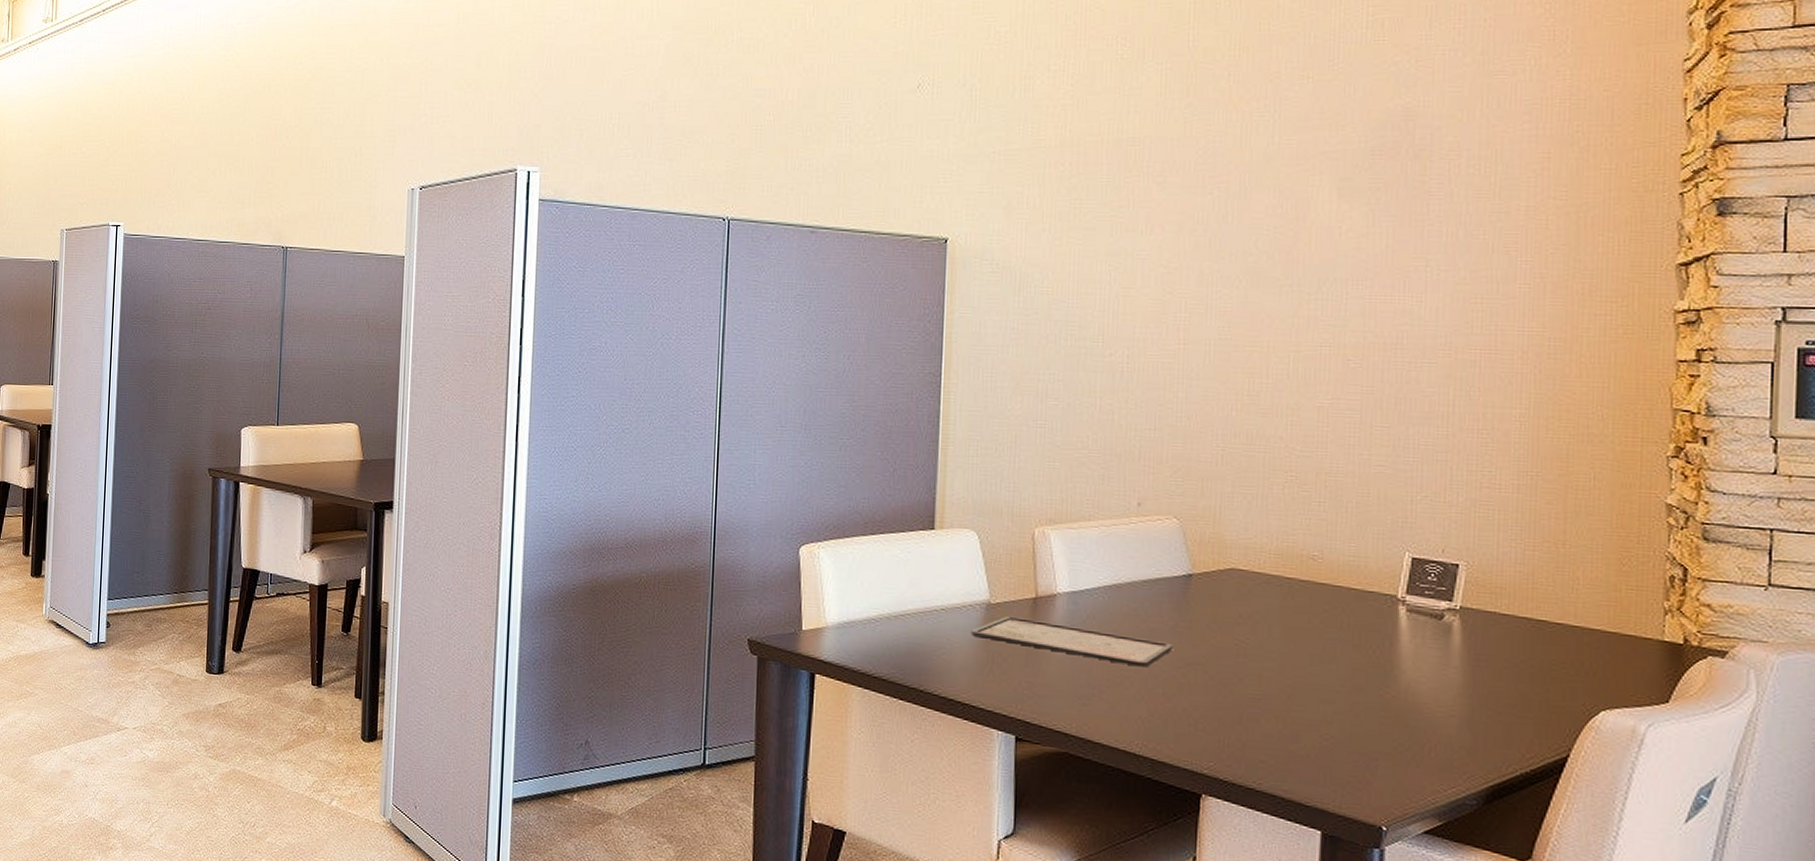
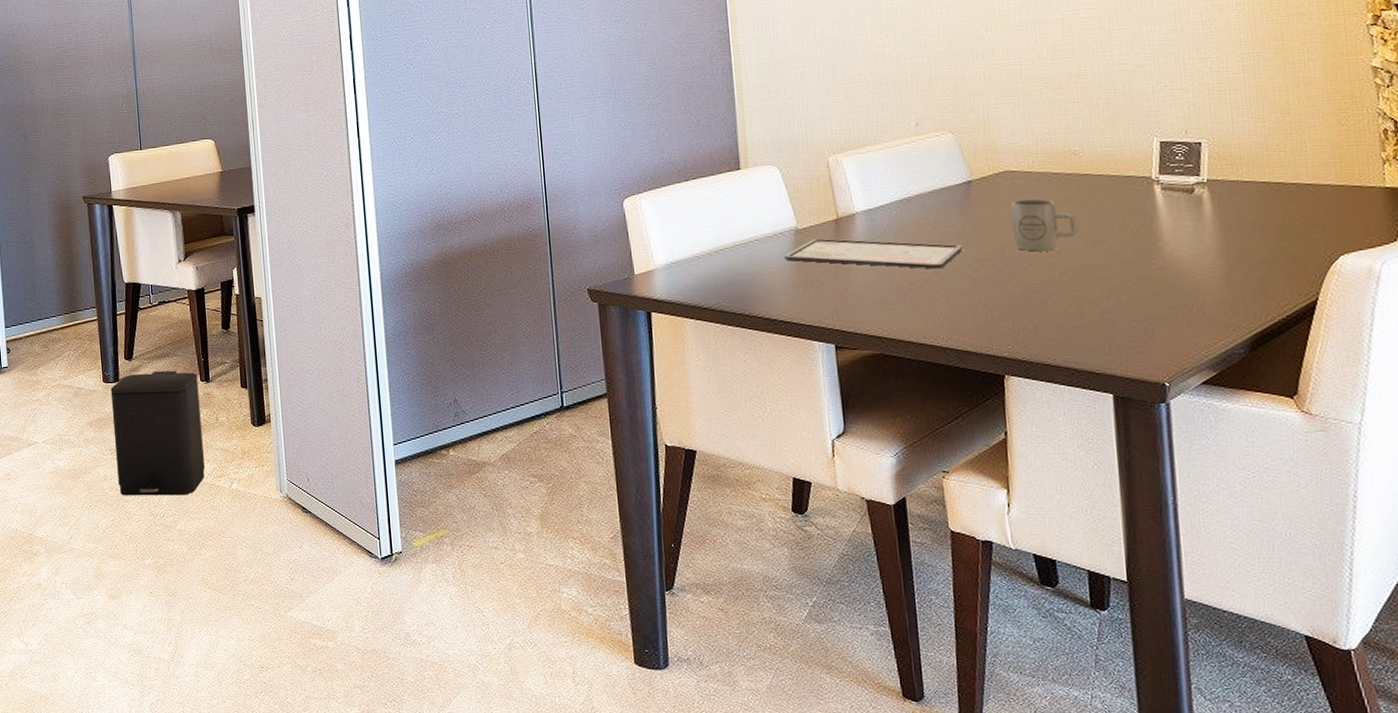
pedal bin: none [209,667,309,807] -> present [110,370,206,496]
mug: none [1231,601,1306,664] -> present [1011,198,1078,252]

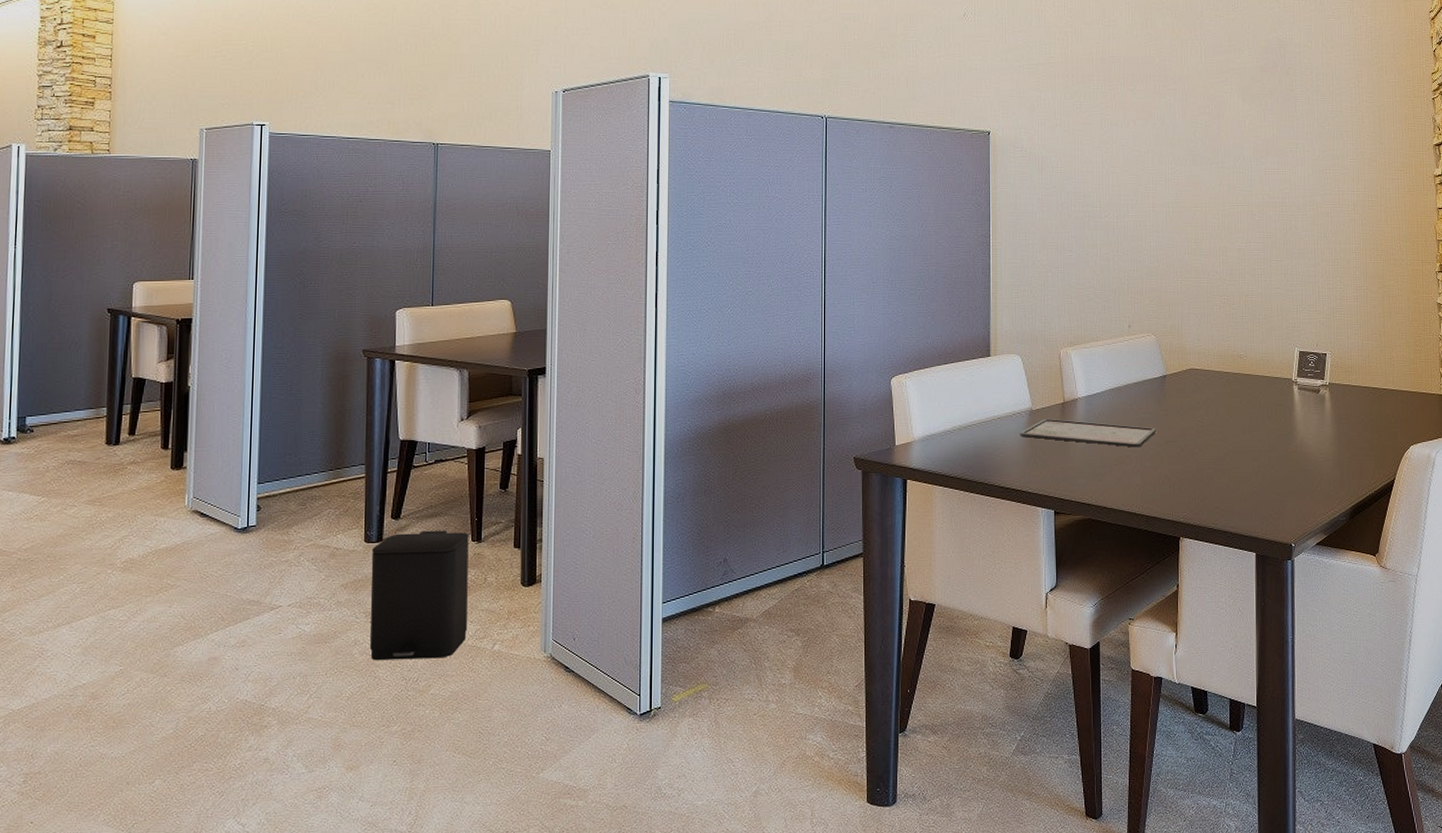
mug: present [1011,198,1078,252] -> none [1193,392,1239,436]

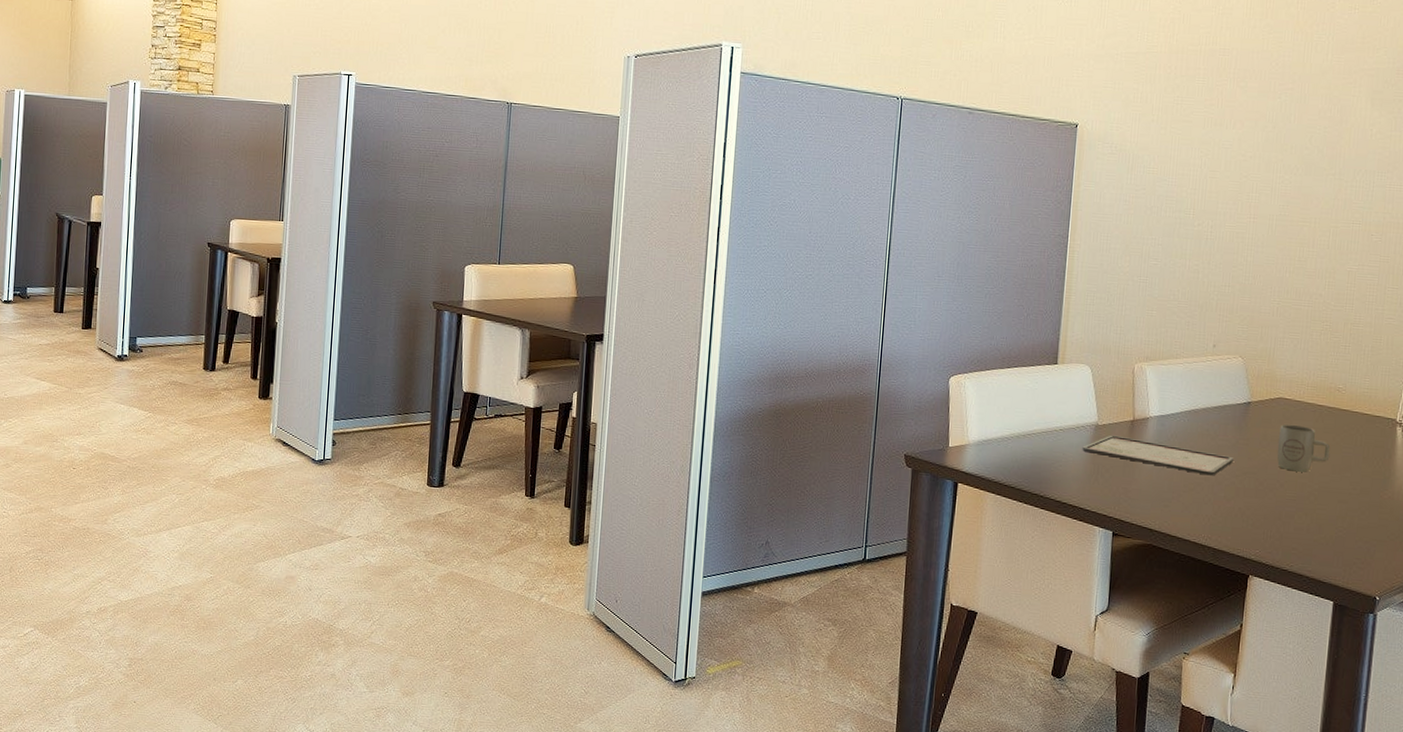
pedal bin: present [370,530,469,661] -> none [428,480,523,604]
mug: none [1193,392,1239,436] -> present [1276,424,1331,472]

